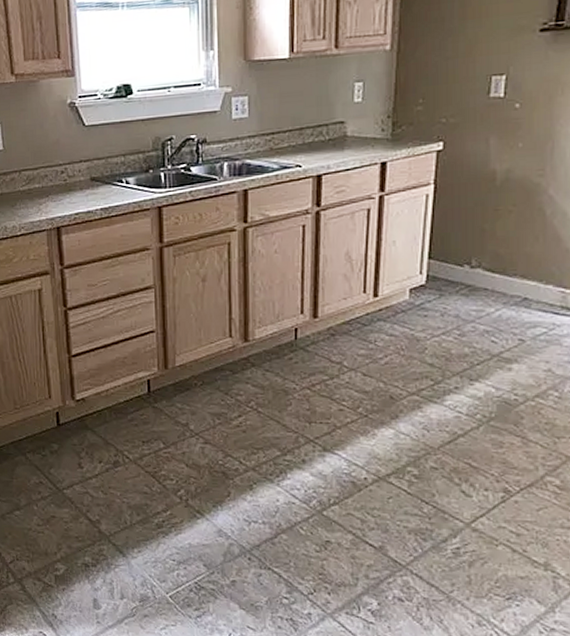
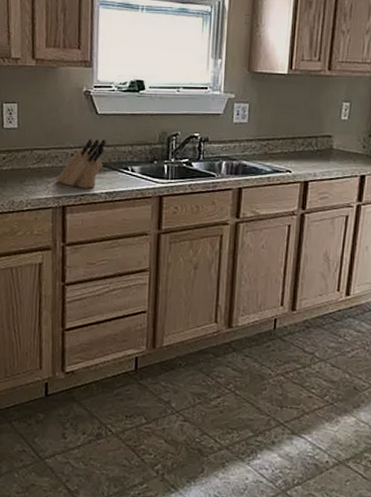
knife block: none [48,152,97,206] -> present [57,139,106,188]

